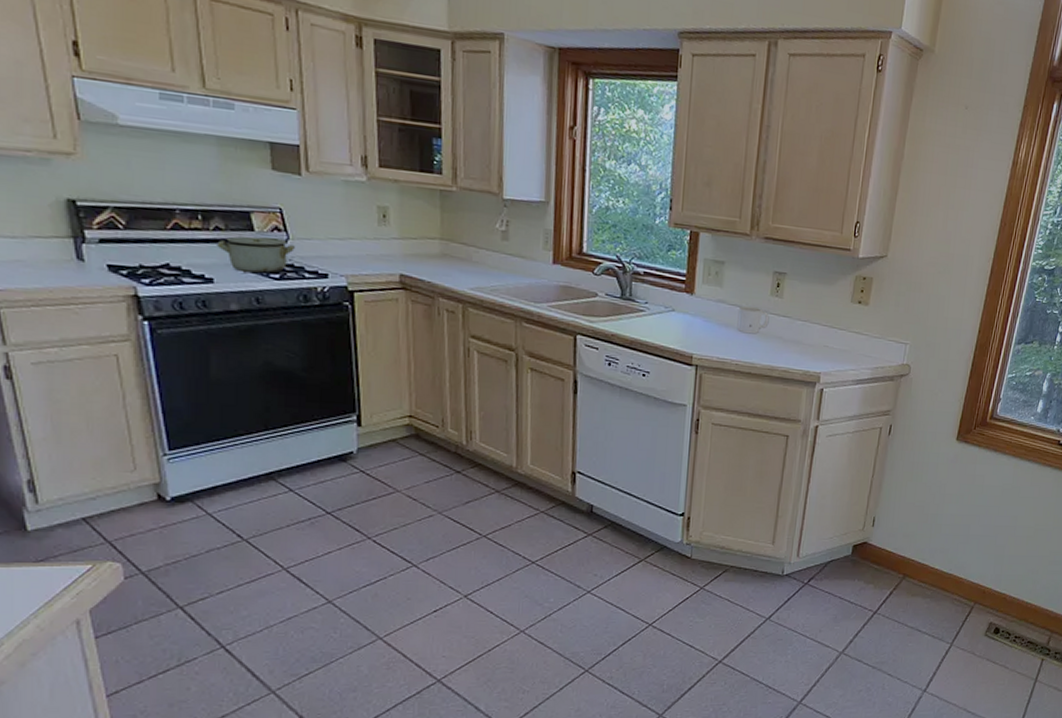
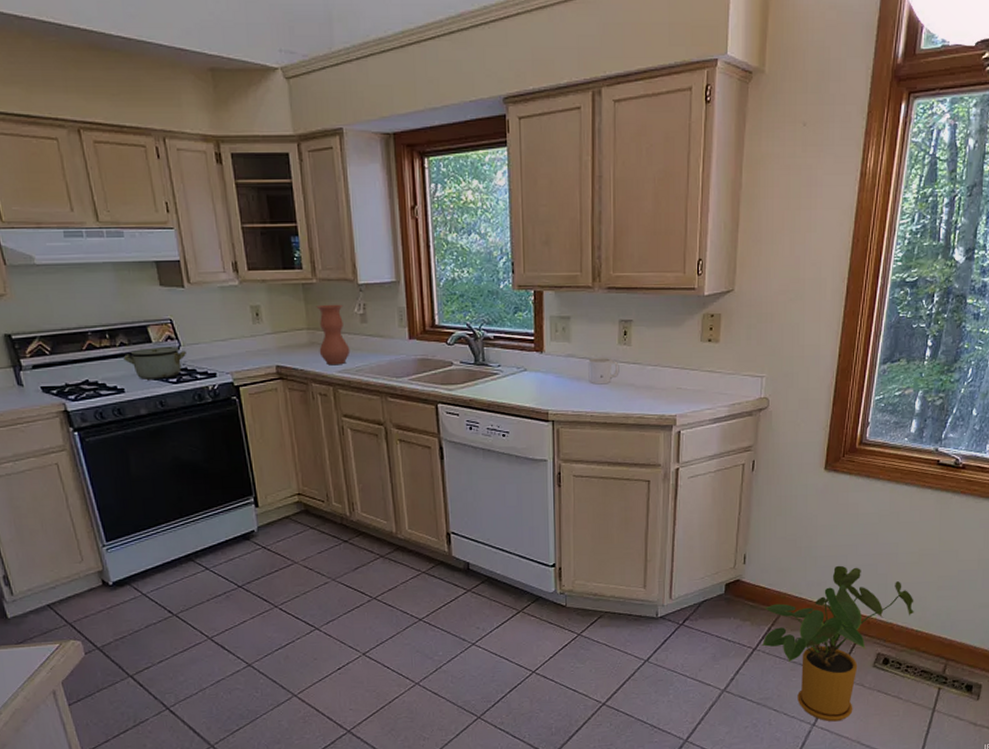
vase: none [451,215,487,282] -> present [316,304,351,366]
house plant: none [882,534,1027,689] -> present [761,565,914,722]

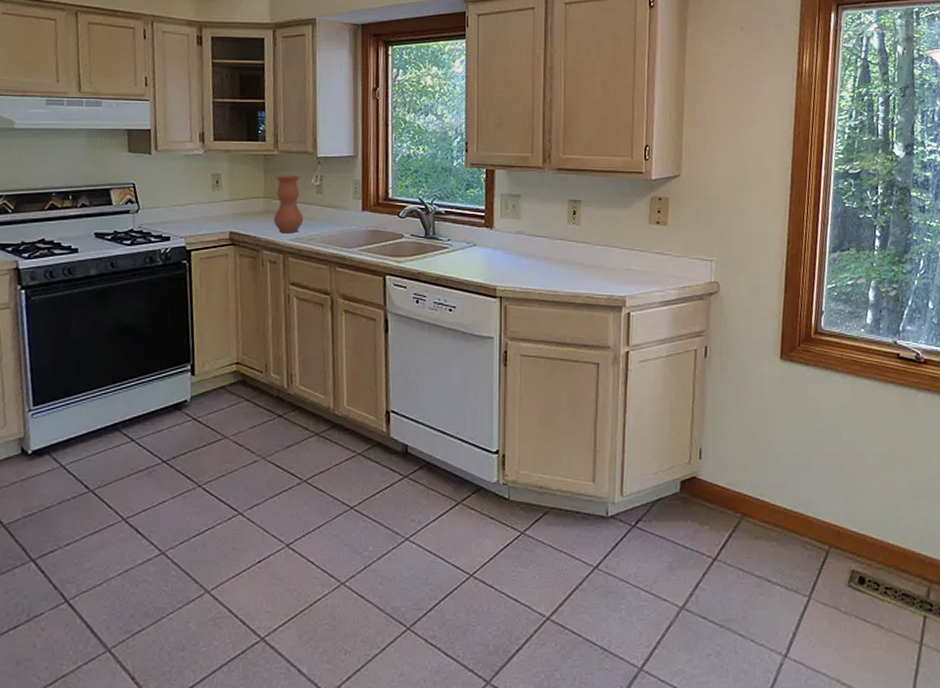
cooking pot: present [123,347,186,379] -> none [82,210,144,240]
mug: present [588,357,620,385] -> none [537,235,568,262]
house plant: present [761,565,914,722] -> none [722,465,888,653]

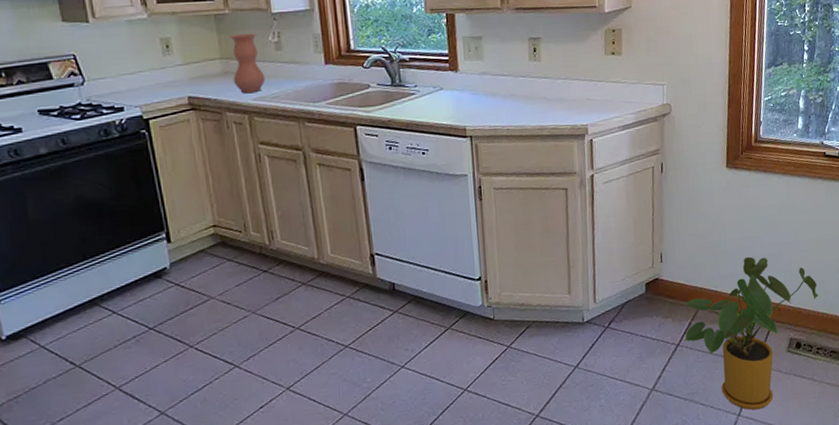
house plant: none [722,465,888,653] -> present [682,256,818,411]

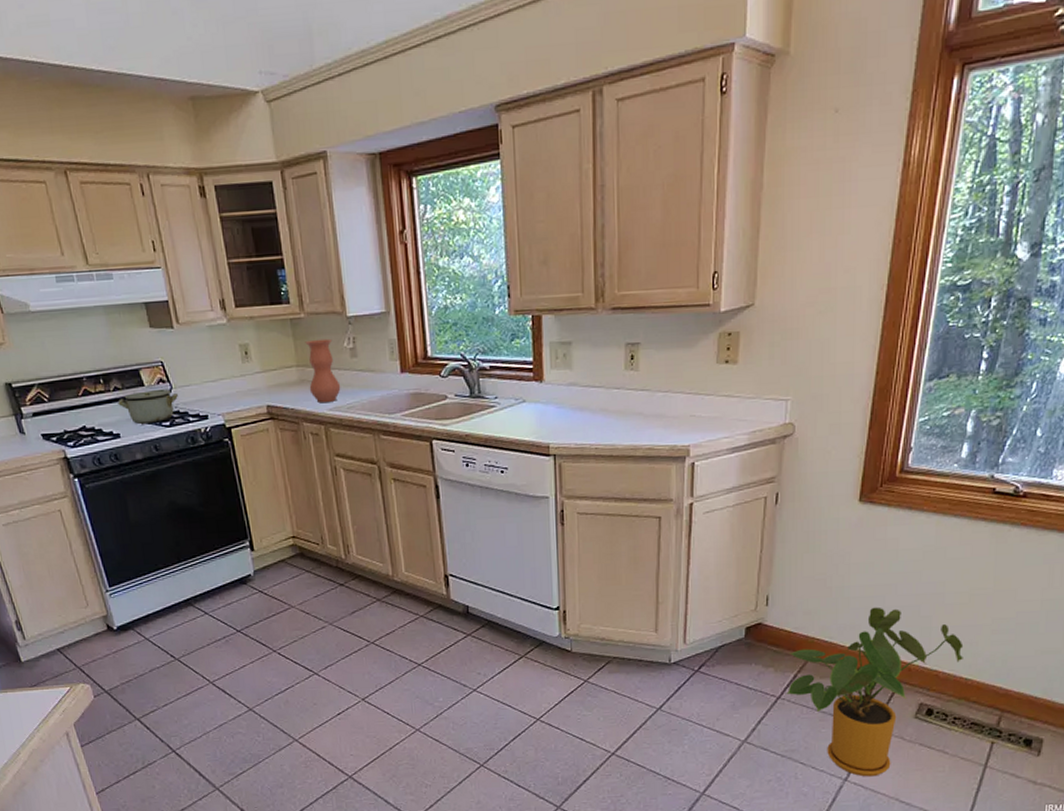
cooking pot: none [21,82,91,118] -> present [118,389,178,424]

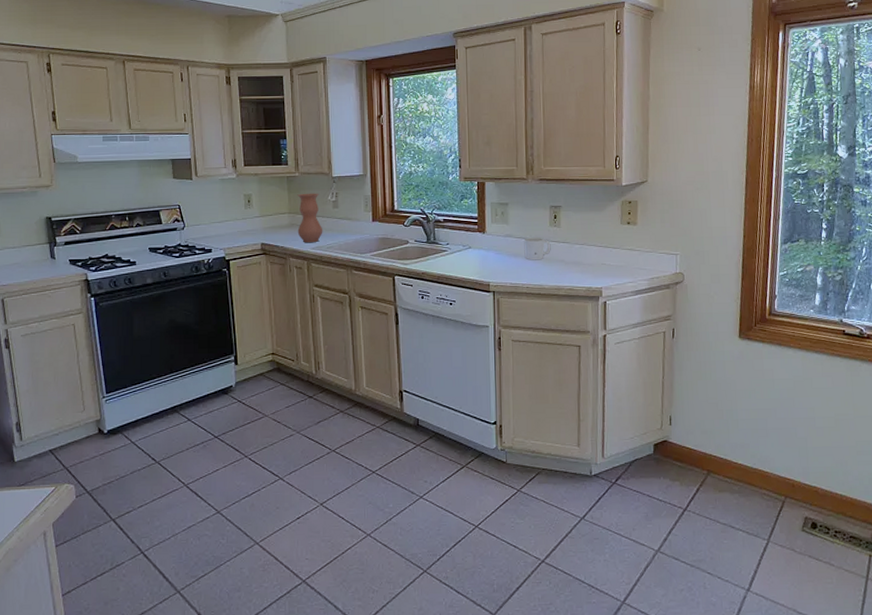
cooking pot: present [118,389,178,424] -> none [138,227,189,254]
mug: none [592,384,626,415] -> present [524,237,551,261]
house plant: present [786,607,964,777] -> none [690,428,837,588]

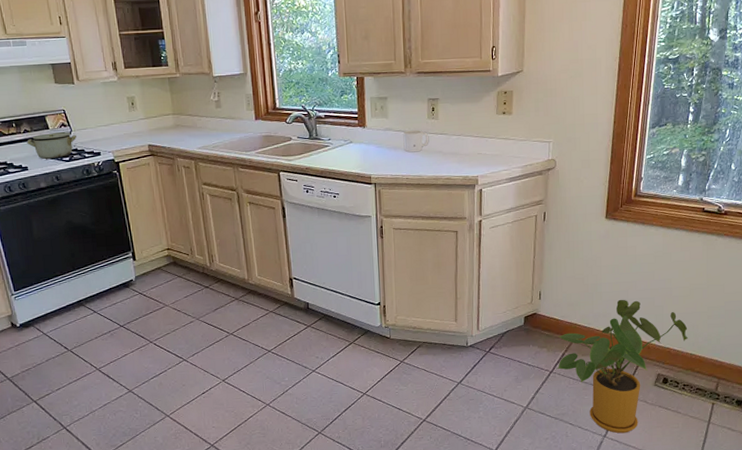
cooking pot: none [138,227,189,254] -> present [27,132,77,159]
vase: present [297,193,323,243] -> none [180,93,208,143]
house plant: none [690,428,837,588] -> present [557,299,688,434]

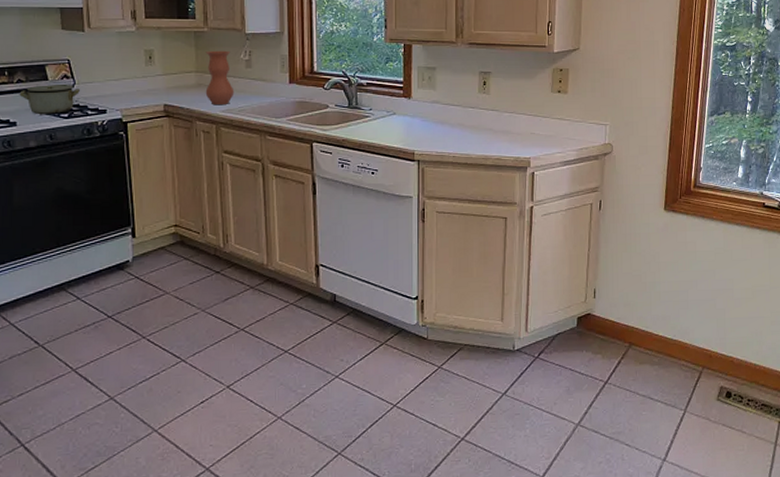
vase: none [180,93,208,143] -> present [205,50,234,105]
mug: present [403,129,429,153] -> none [451,104,479,128]
house plant: present [557,299,688,434] -> none [612,300,751,457]

